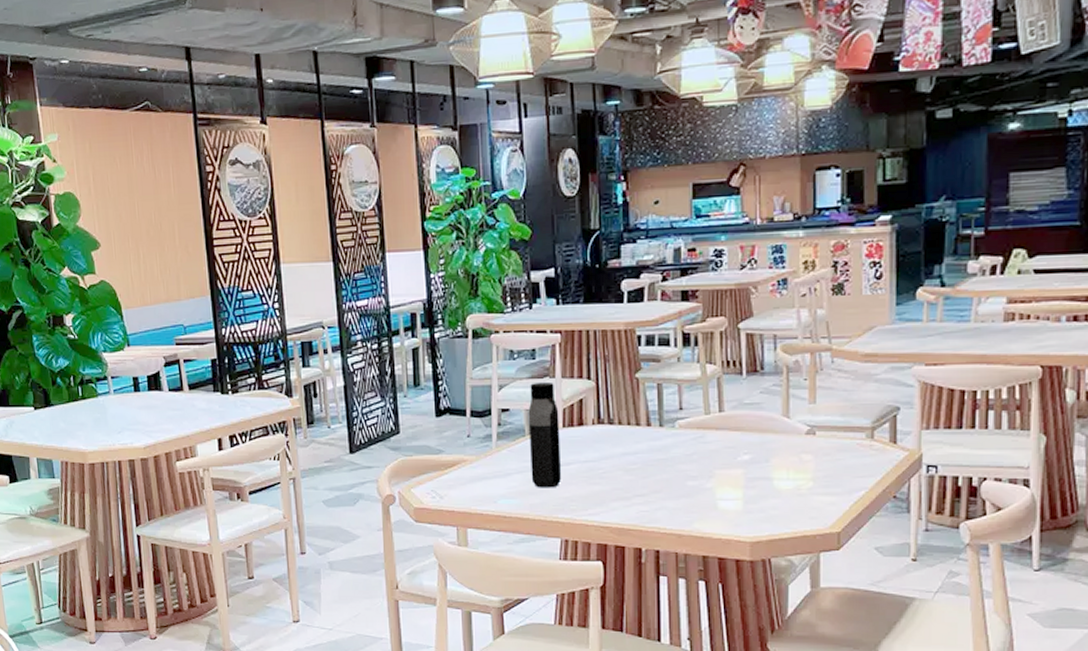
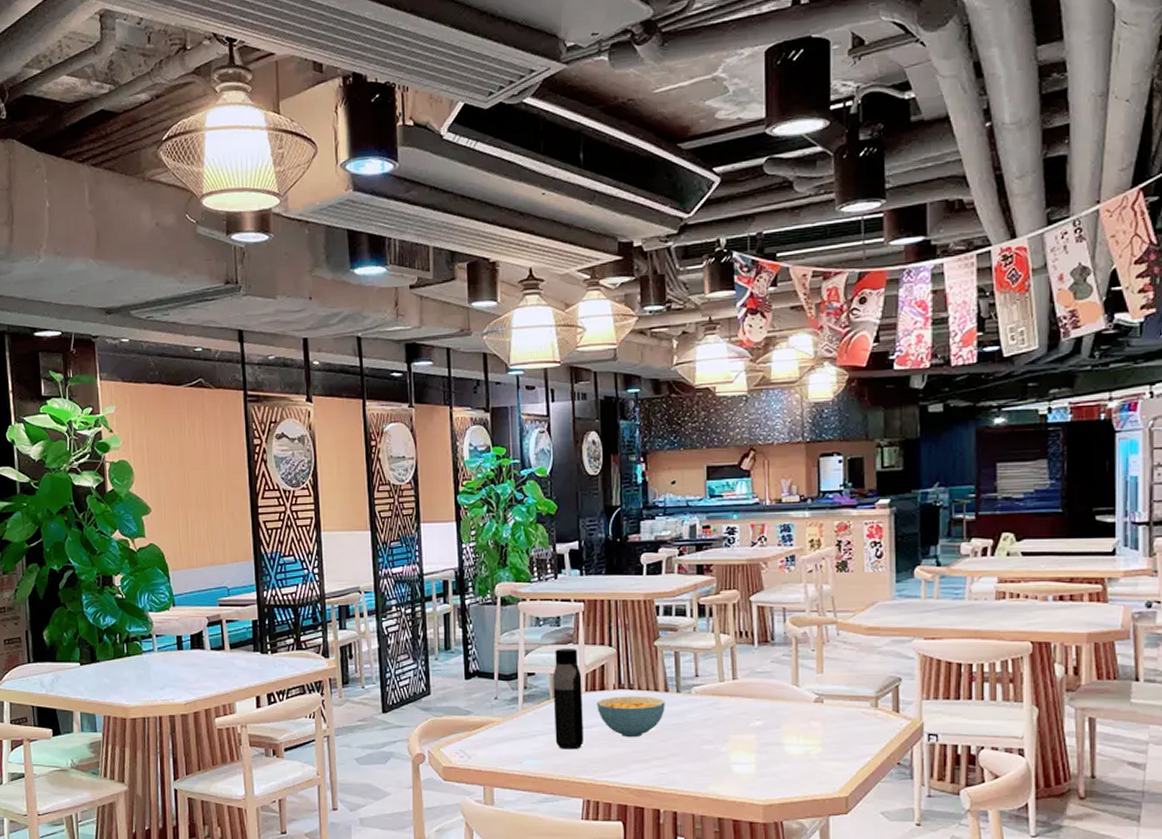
cereal bowl: none [575,431,647,475] -> present [597,696,665,738]

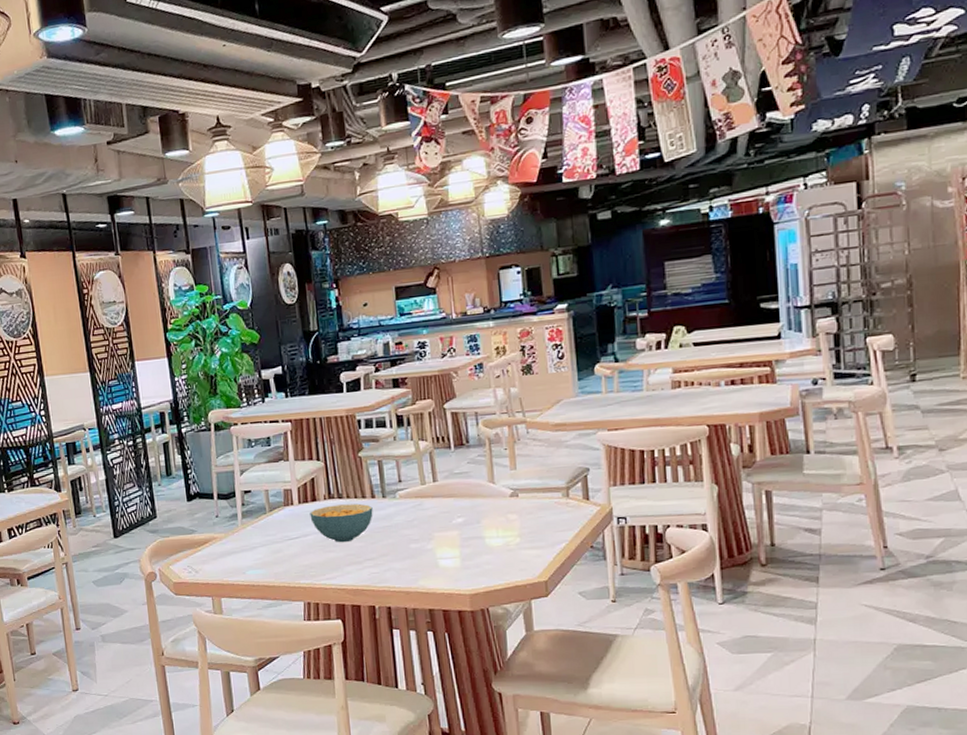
water bottle: present [552,647,585,750] -> none [267,465,301,558]

